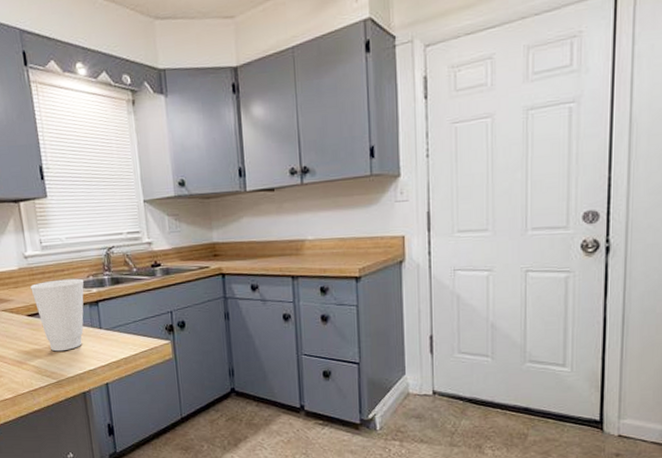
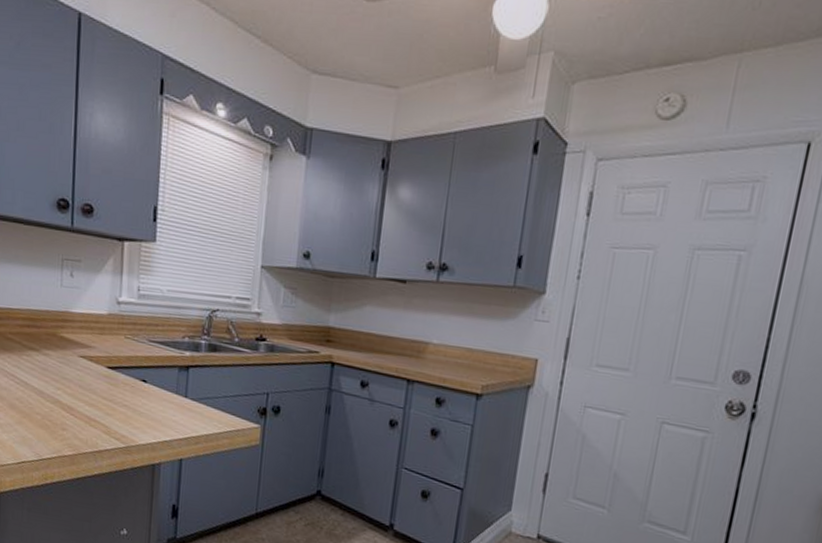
cup: present [30,278,85,352] -> none [117,333,178,415]

